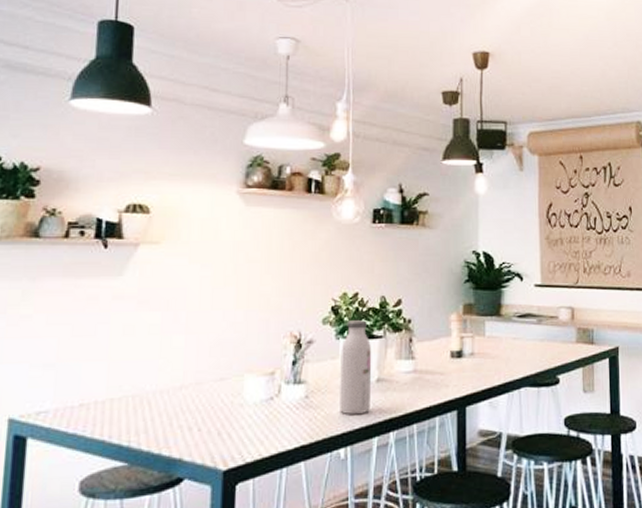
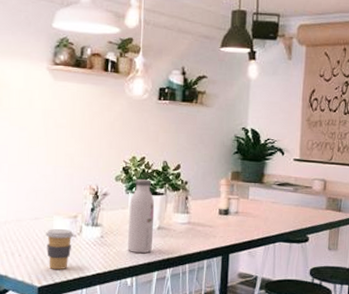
coffee cup: none [233,391,271,445] -> present [45,229,74,269]

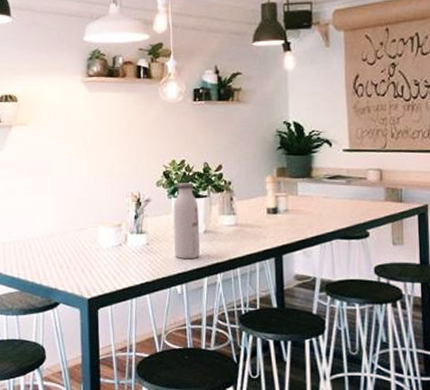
coffee cup: present [45,229,74,269] -> none [91,239,120,280]

